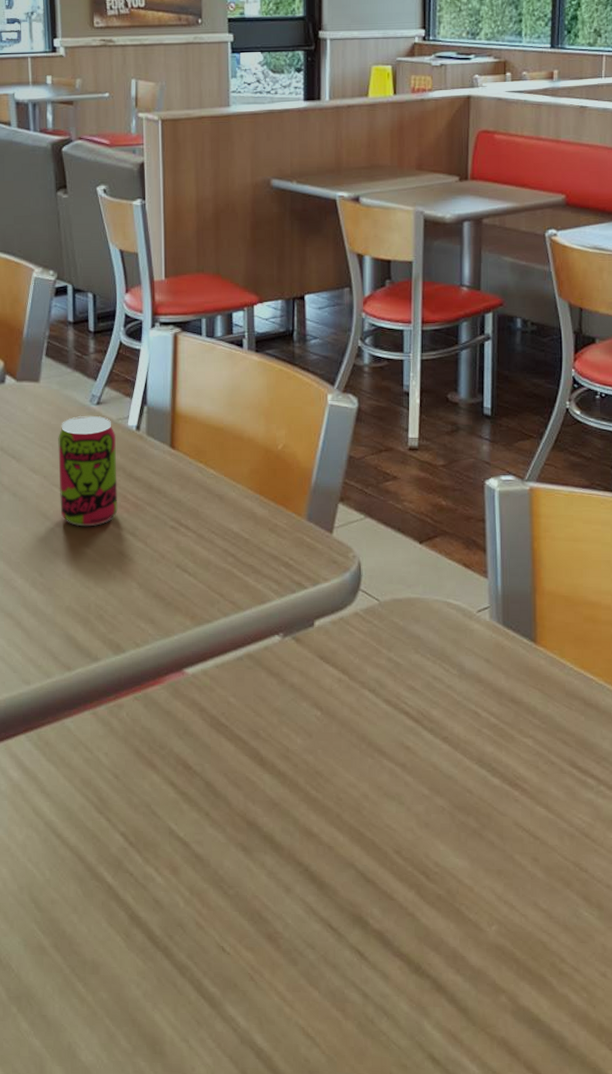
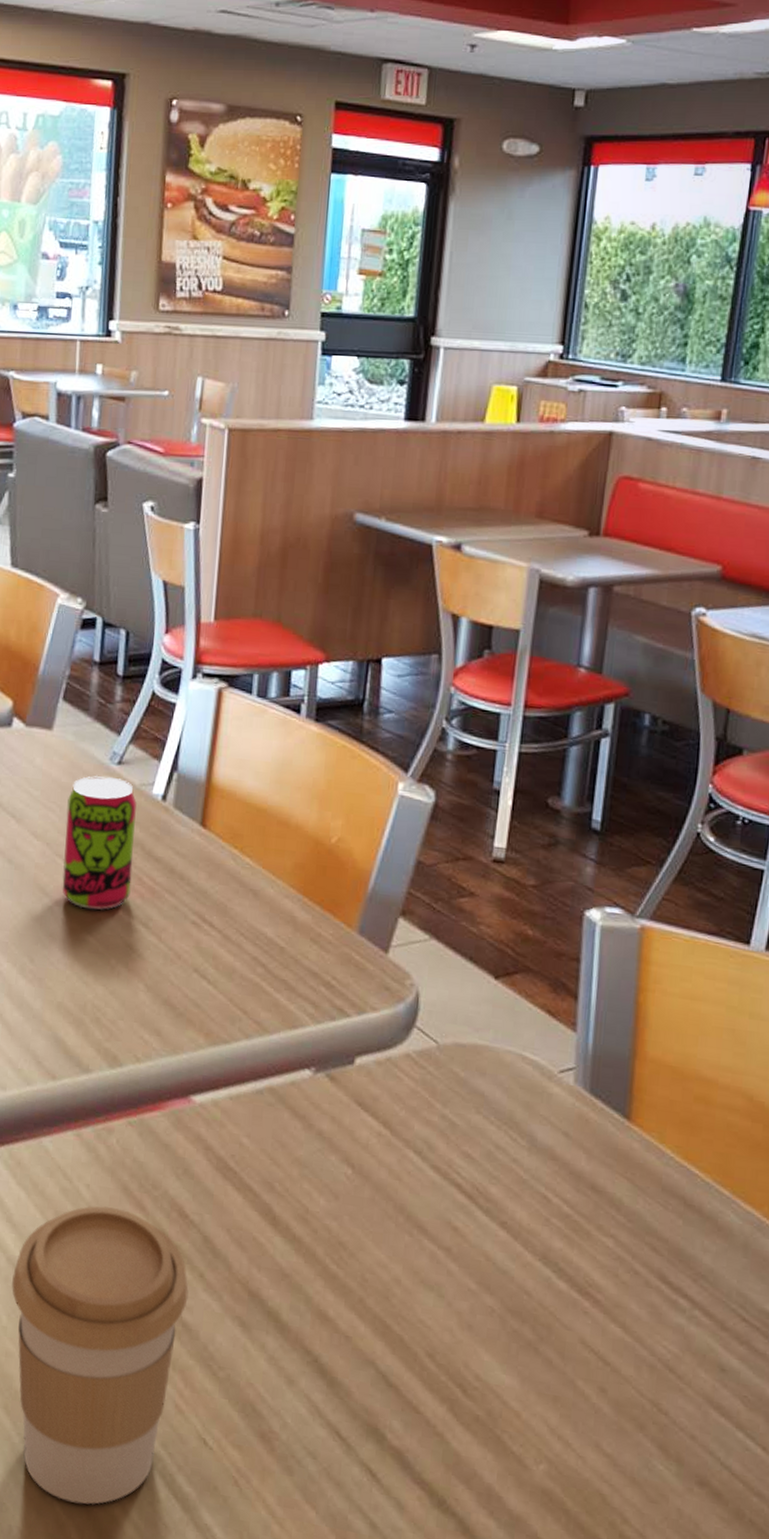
coffee cup: none [51,769,198,1016] -> present [12,1205,189,1505]

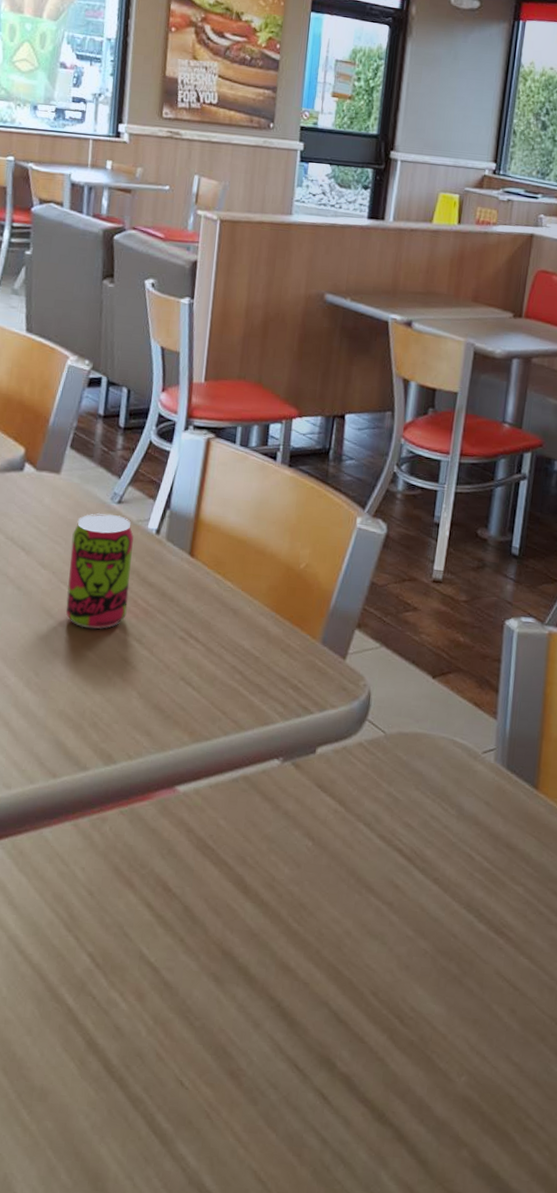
coffee cup: present [12,1205,189,1505] -> none [12,886,170,1148]

